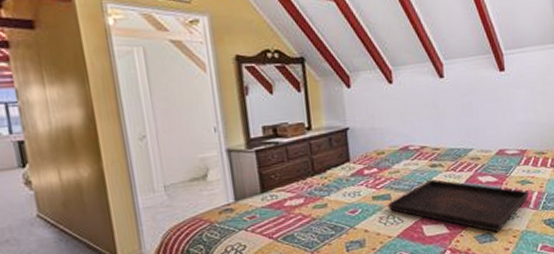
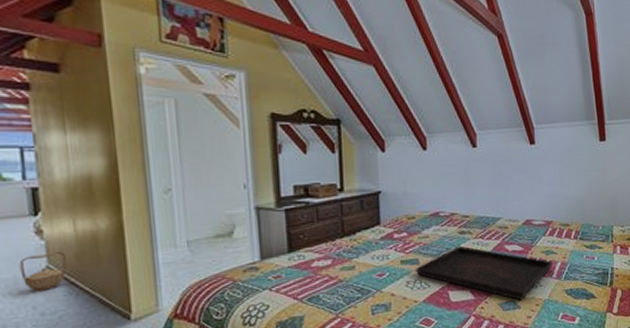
basket: none [12,201,56,239] -> present [19,252,67,291]

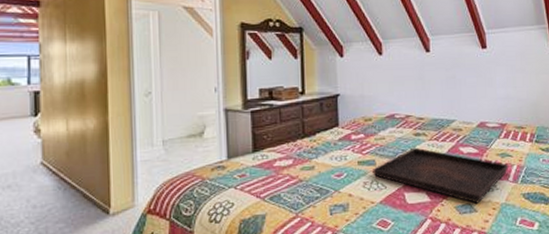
basket: present [19,252,67,291] -> none [18,149,58,185]

